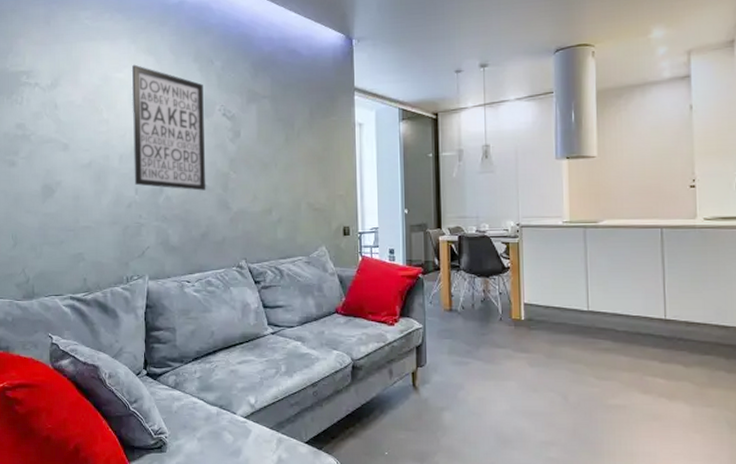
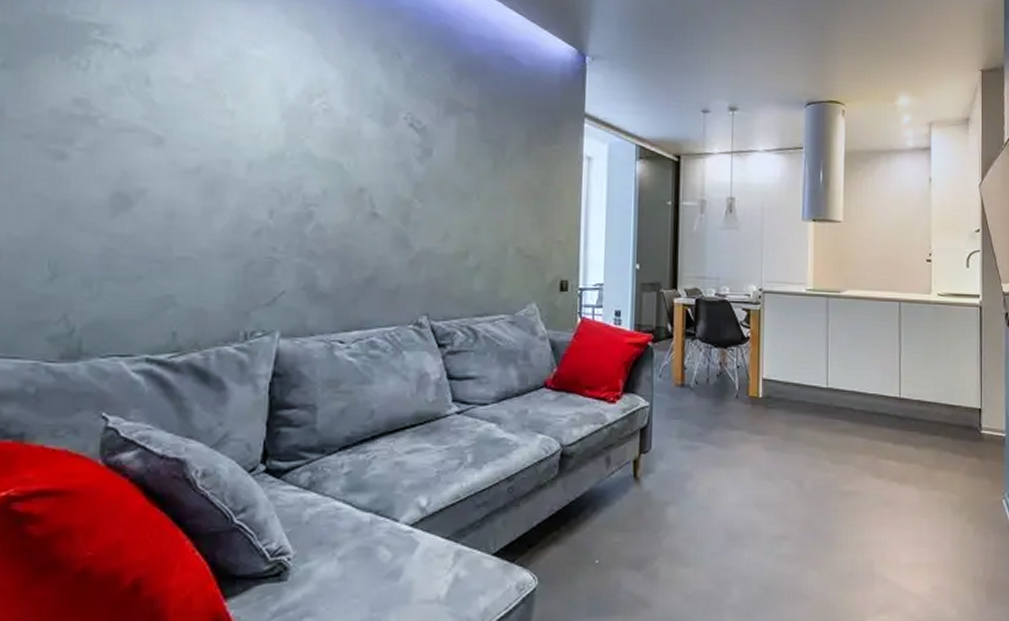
wall art: present [131,64,206,191] -> none [268,41,384,221]

